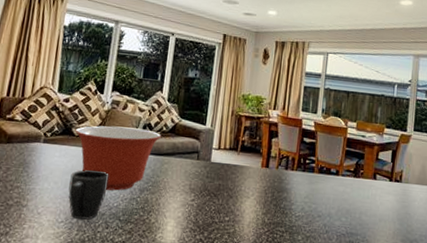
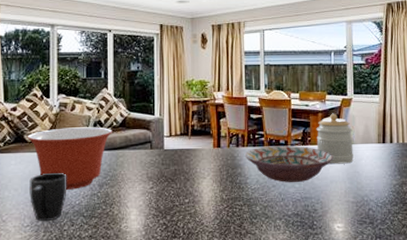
decorative bowl: none [292,173,385,216] -> present [244,145,334,182]
jar: none [369,148,408,204] -> present [316,113,354,164]

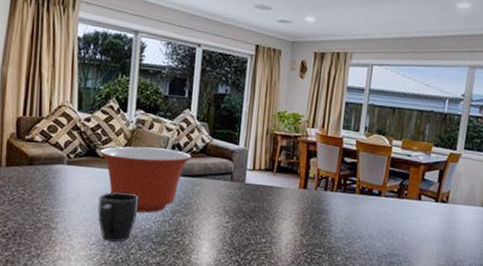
decorative bowl: present [244,145,334,182] -> none [332,194,430,237]
jar: present [316,113,354,164] -> none [414,167,456,225]

